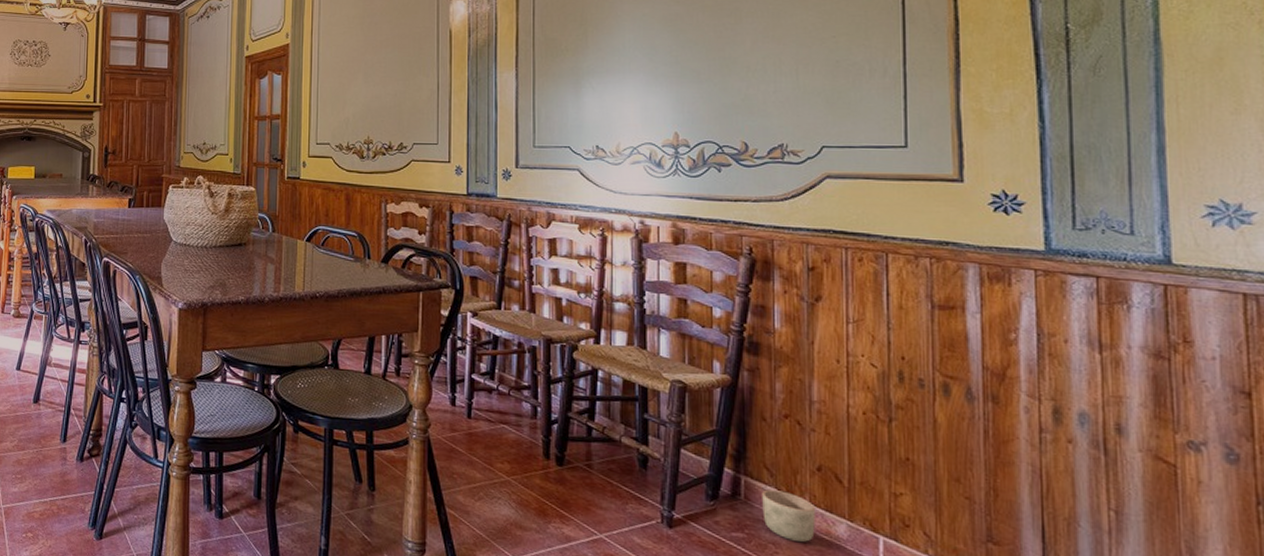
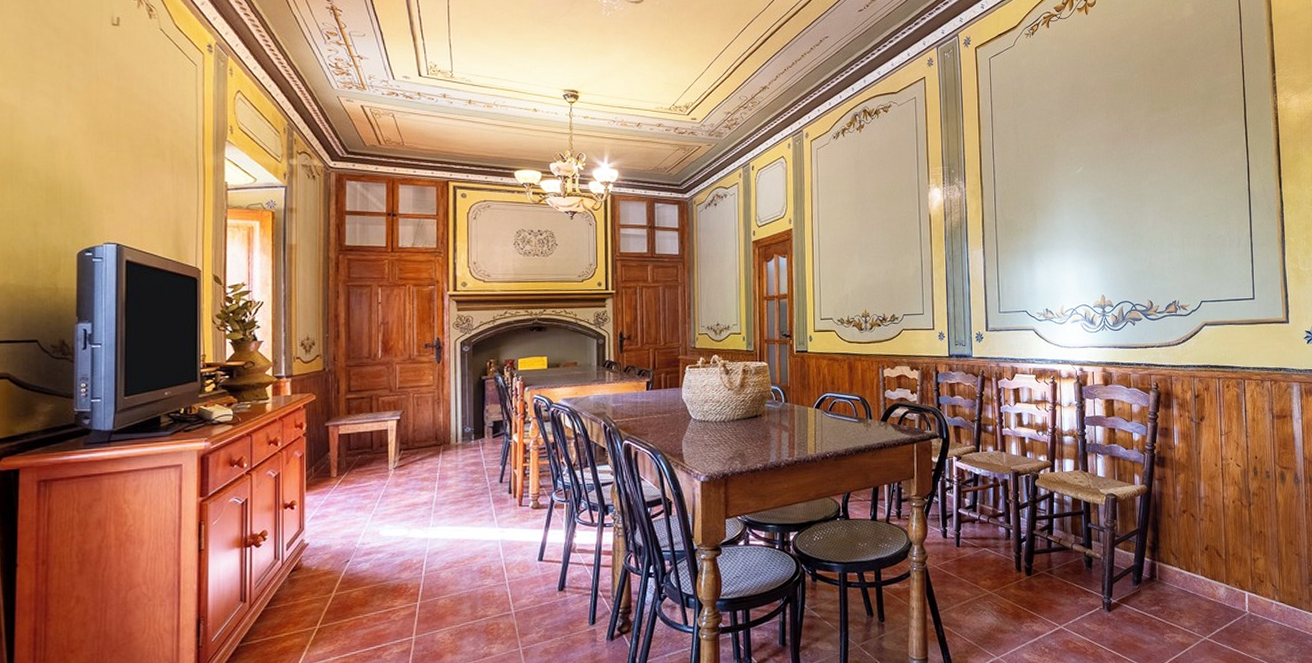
planter: present [762,489,816,542] -> none [1170,569,1206,606]

